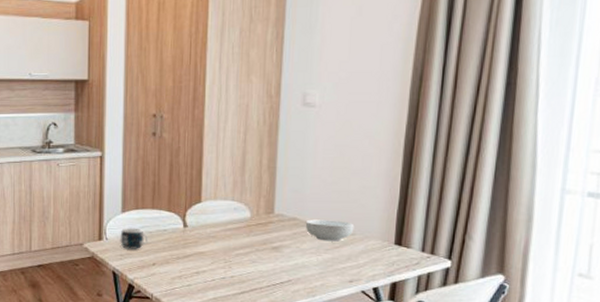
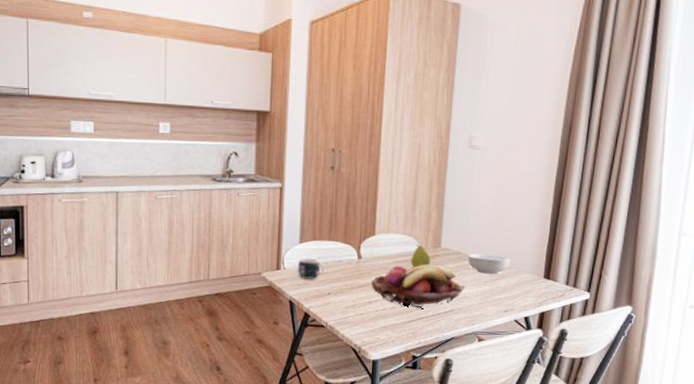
fruit basket: none [199,232,303,279] -> present [371,264,465,308]
fruit: none [241,211,263,235] -> present [410,244,431,268]

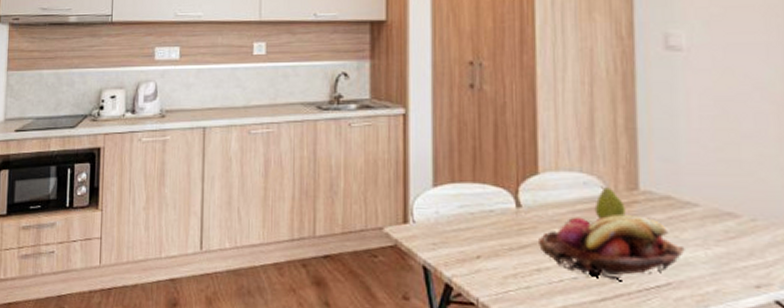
mug: present [297,258,324,280] -> none [431,207,469,237]
cereal bowl: present [468,254,510,275] -> none [683,198,754,230]

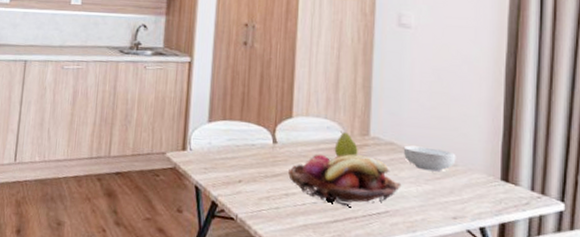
cereal bowl: none [683,198,754,230] -> present [403,145,456,172]

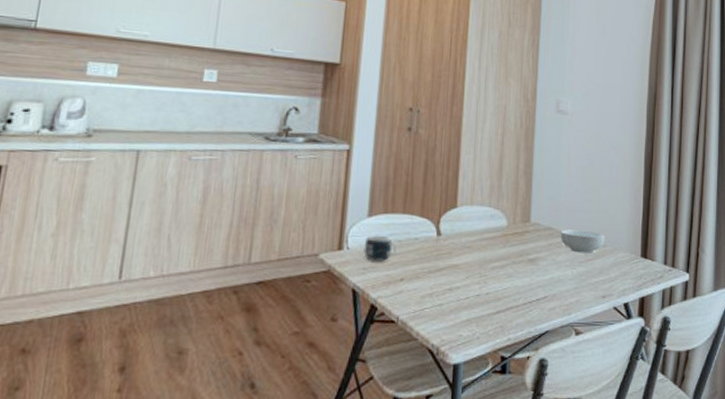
mug: none [205,139,235,164] -> present [363,235,397,262]
fruit basket: present [288,154,402,206] -> none [452,242,559,295]
fruit: present [334,130,358,157] -> none [497,218,520,246]

